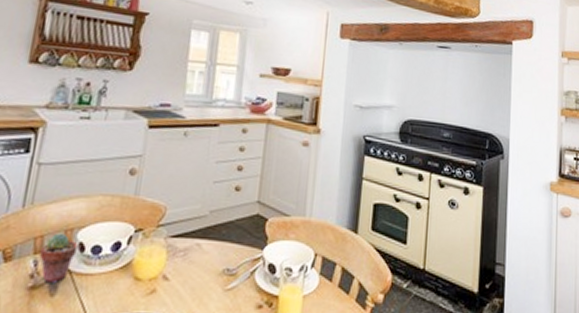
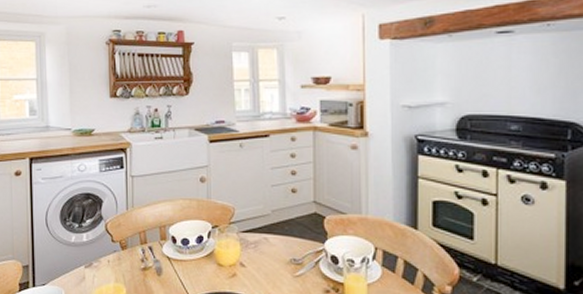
potted succulent: present [39,233,79,284] -> none [145,229,171,267]

